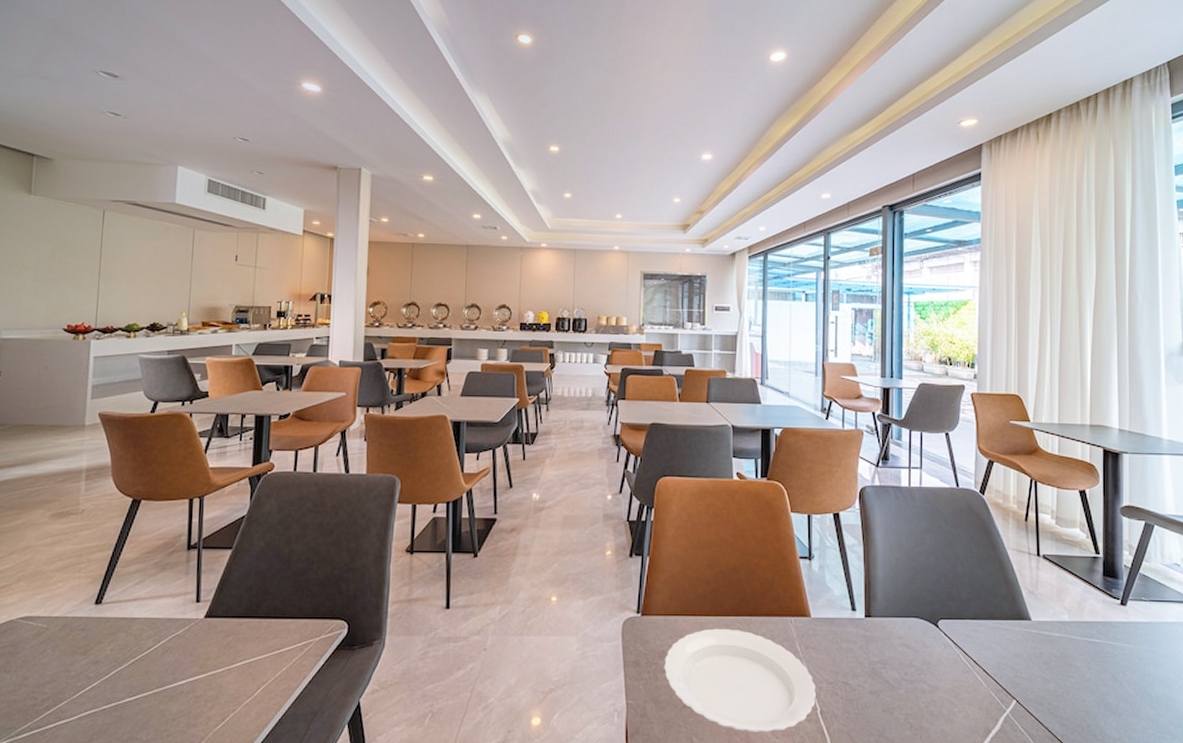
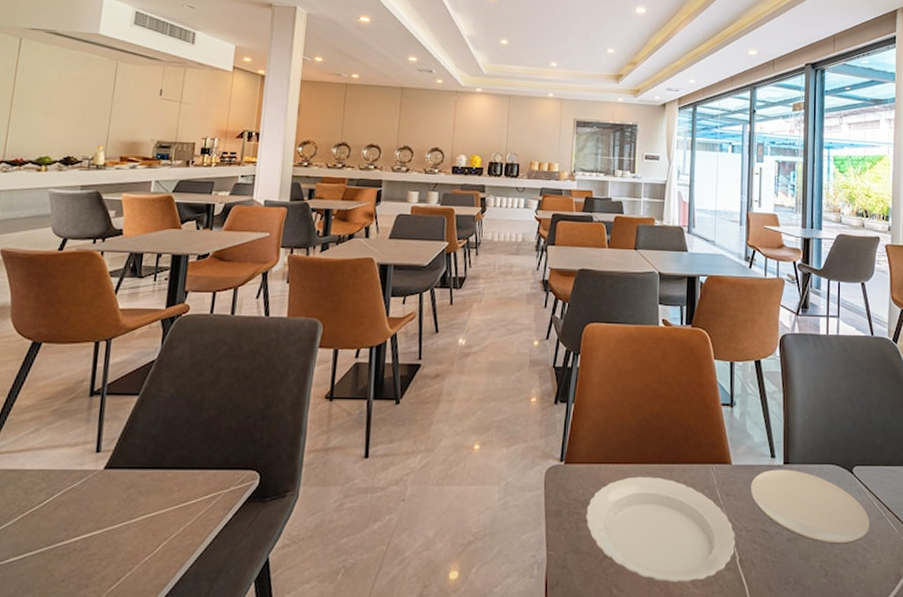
plate: none [830,622,956,698] -> present [750,469,870,545]

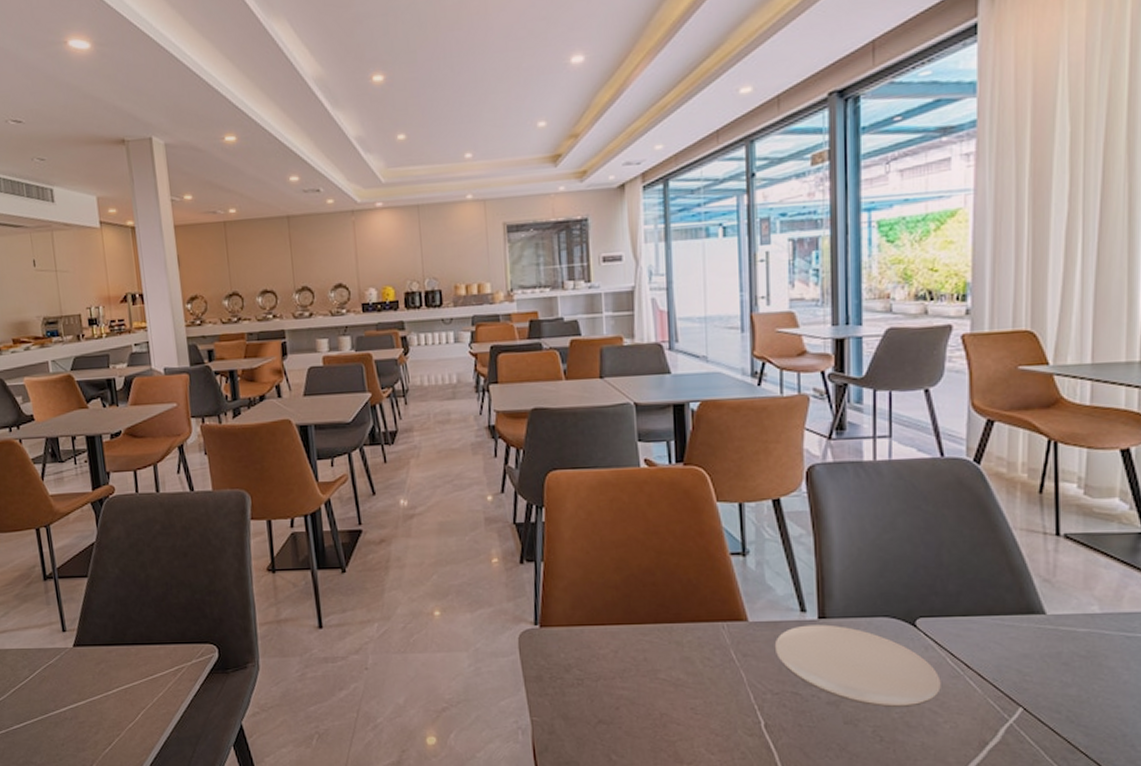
plate: present [586,476,736,583] -> none [571,637,760,749]

